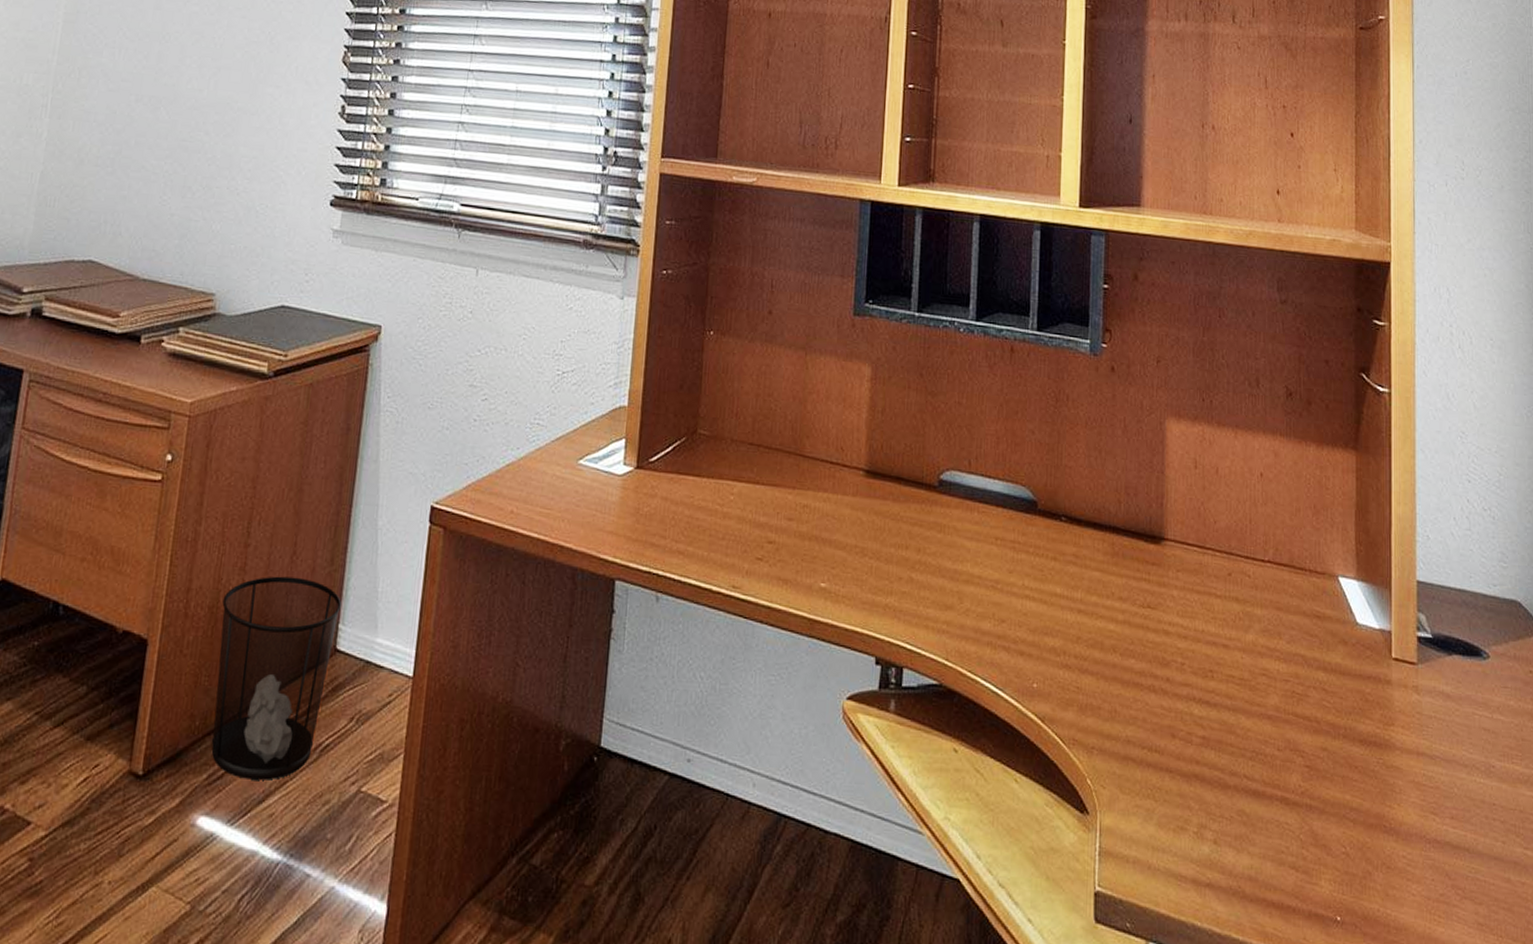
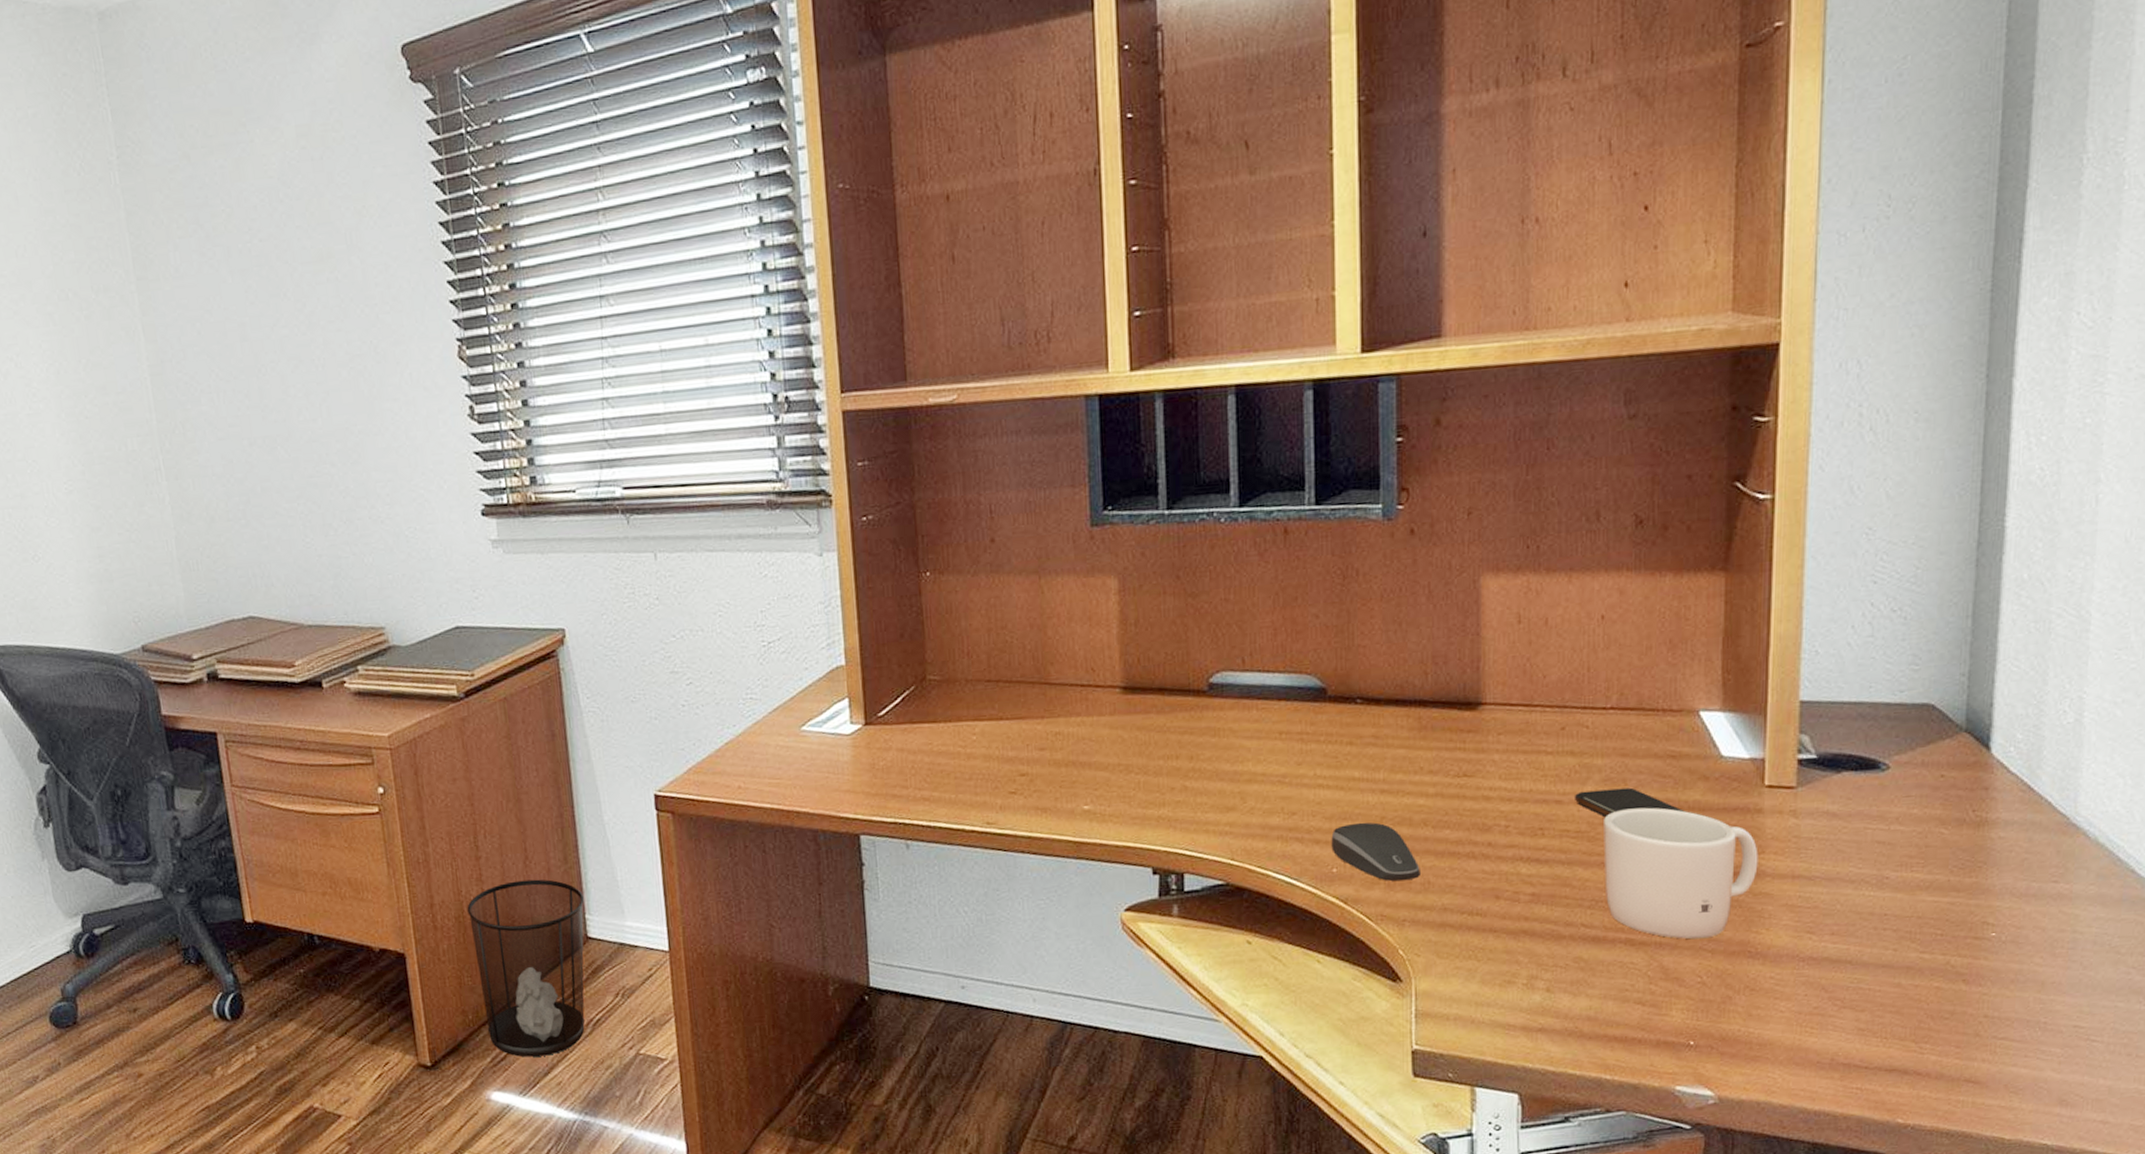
computer mouse: none [1033,639,1109,705] -> present [1331,822,1420,881]
phone: none [1238,639,1329,674] -> present [1574,787,1686,818]
mug: none [1261,662,1389,807] -> present [1602,807,1759,940]

